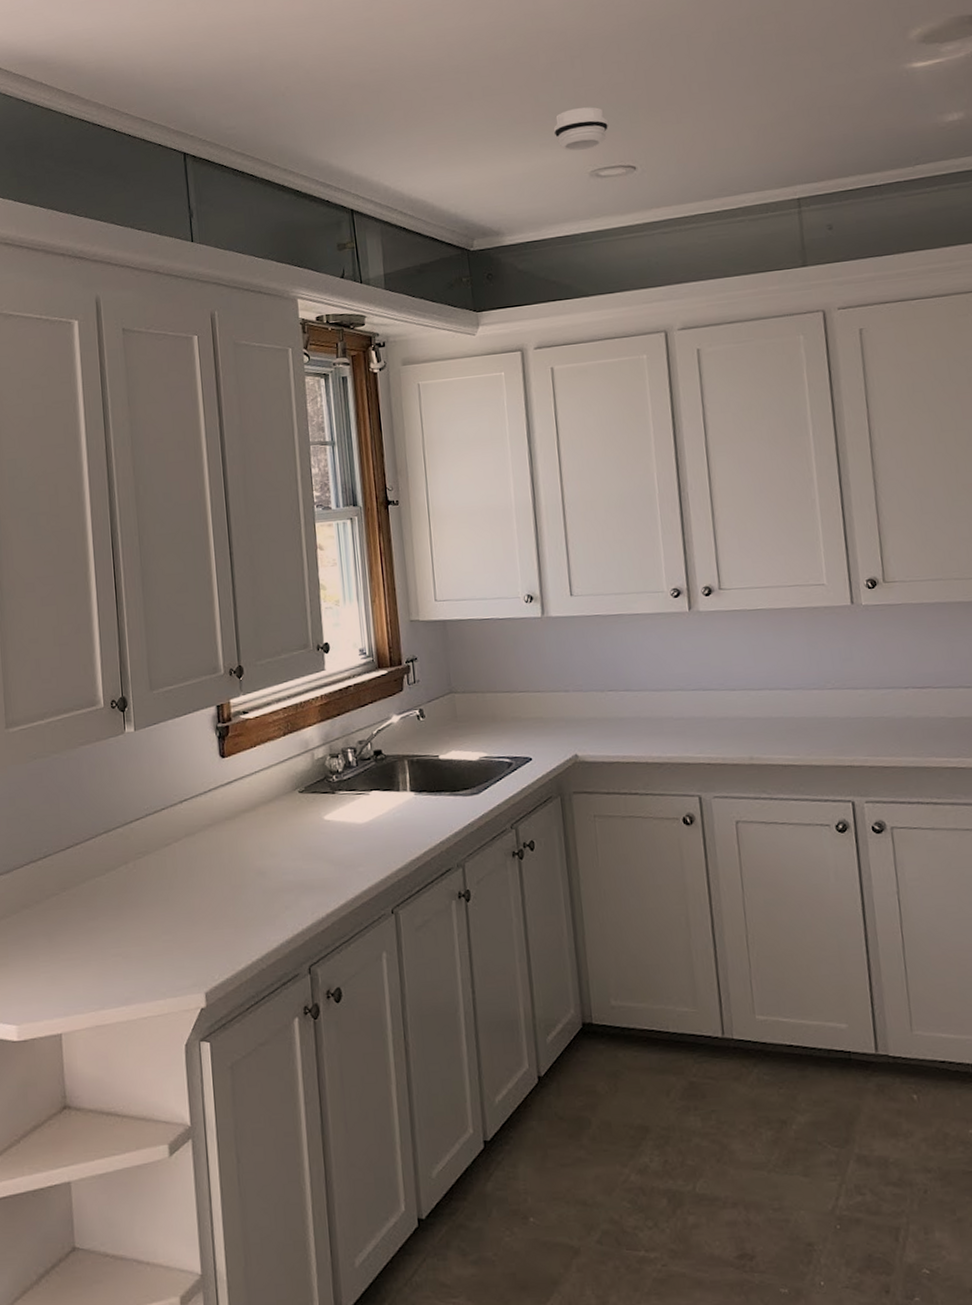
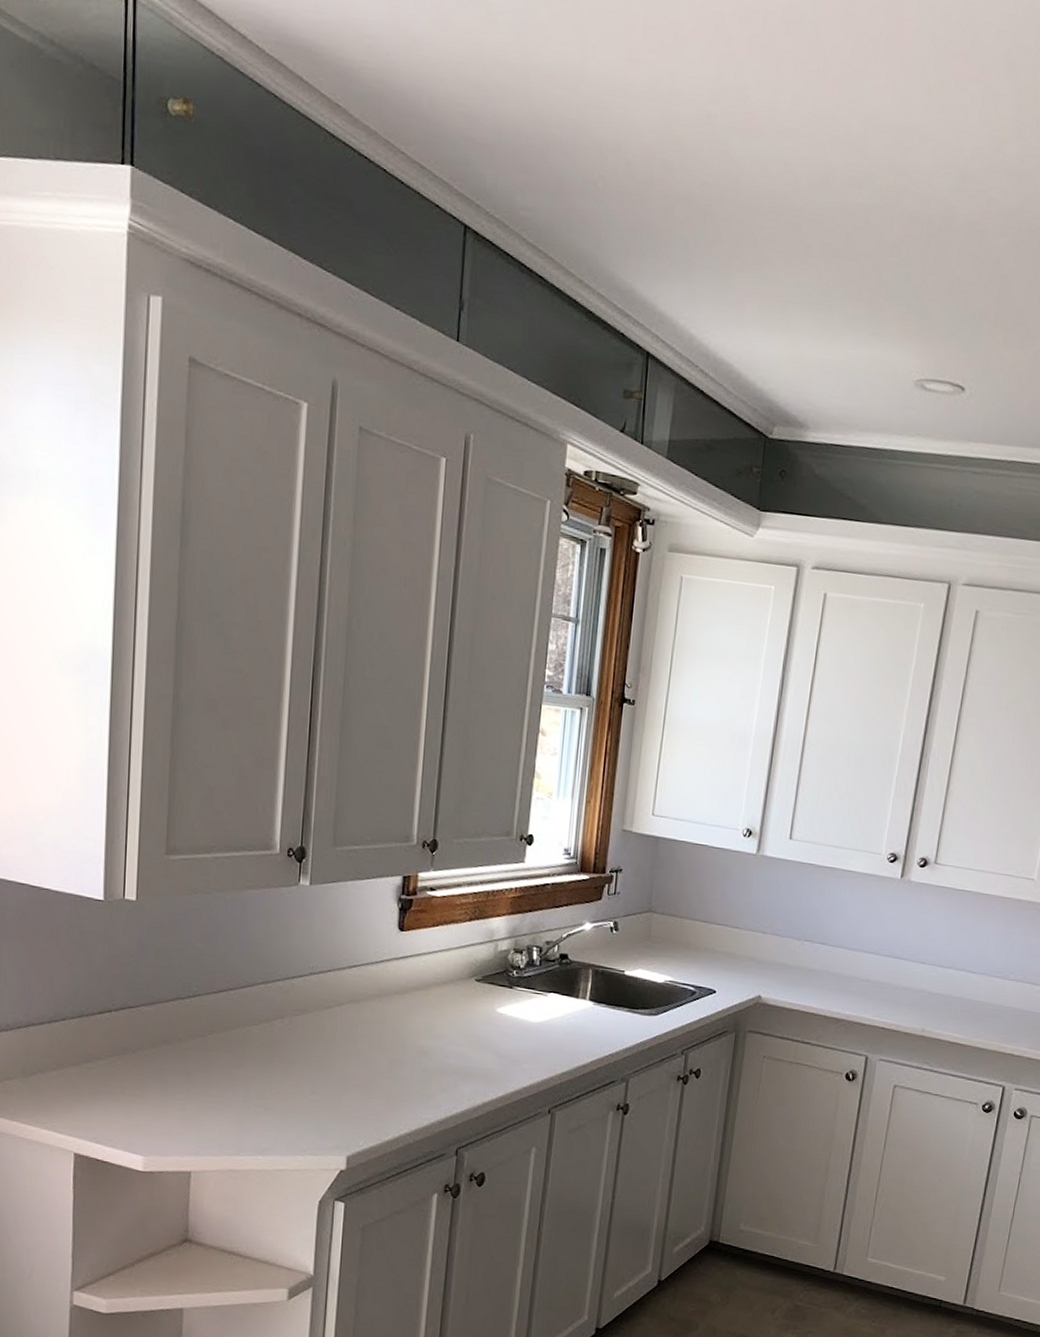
smoke detector: present [553,107,609,151] -> none [888,299,950,353]

